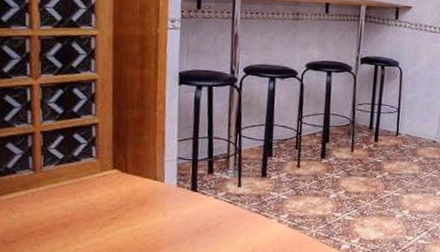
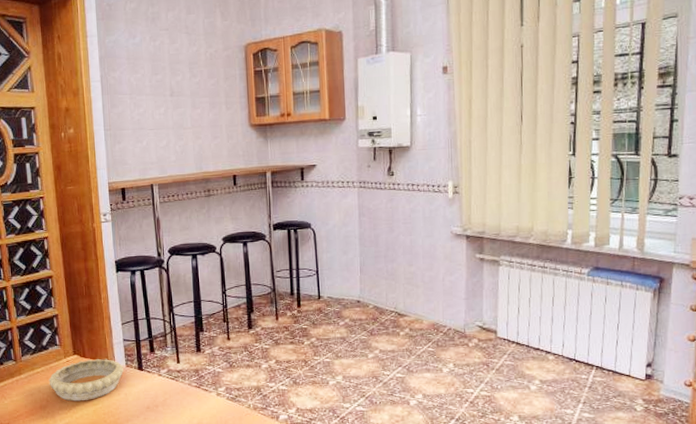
decorative bowl: none [76,175,174,221] -> present [48,359,123,402]

